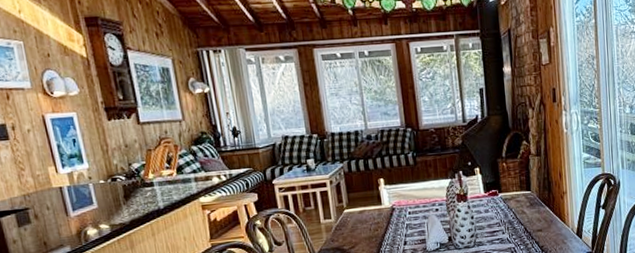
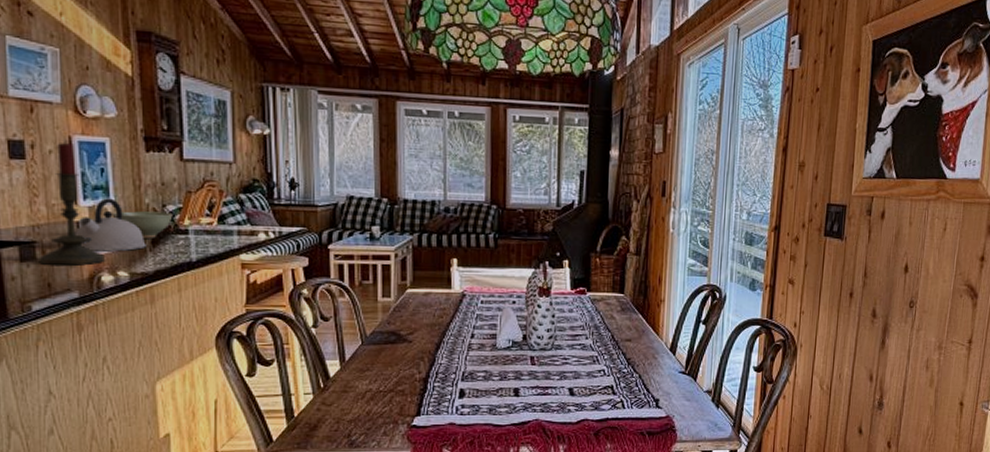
candle: none [33,118,88,227] -> present [39,139,105,267]
kettle: none [59,164,120,211] -> present [74,198,146,252]
bowl: none [89,169,139,194] -> present [113,211,173,238]

